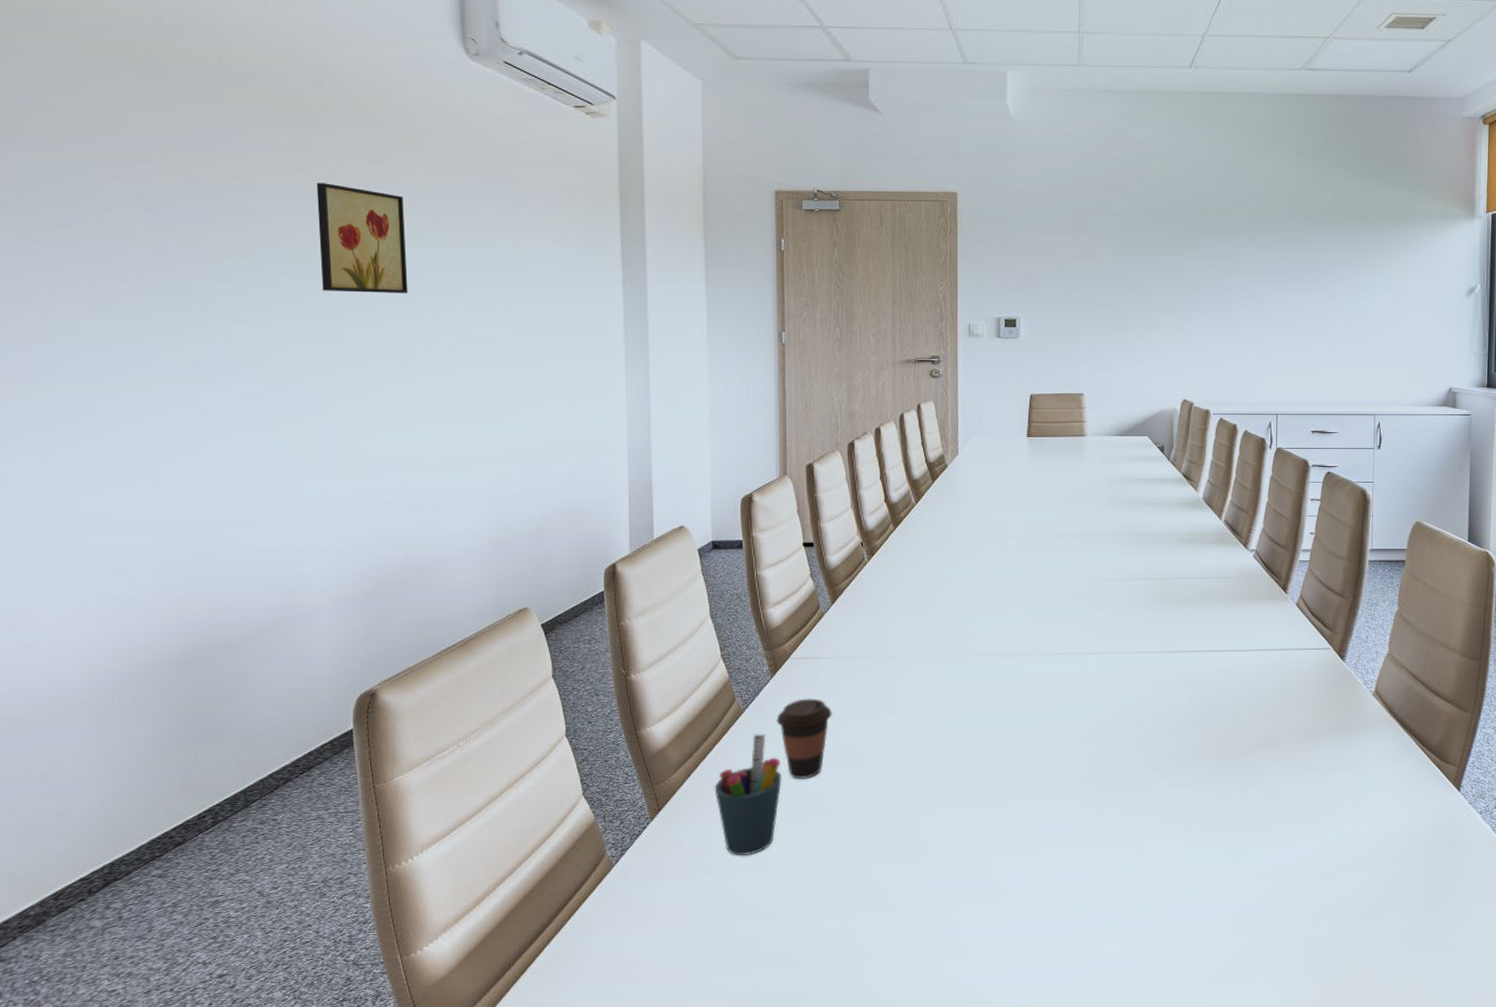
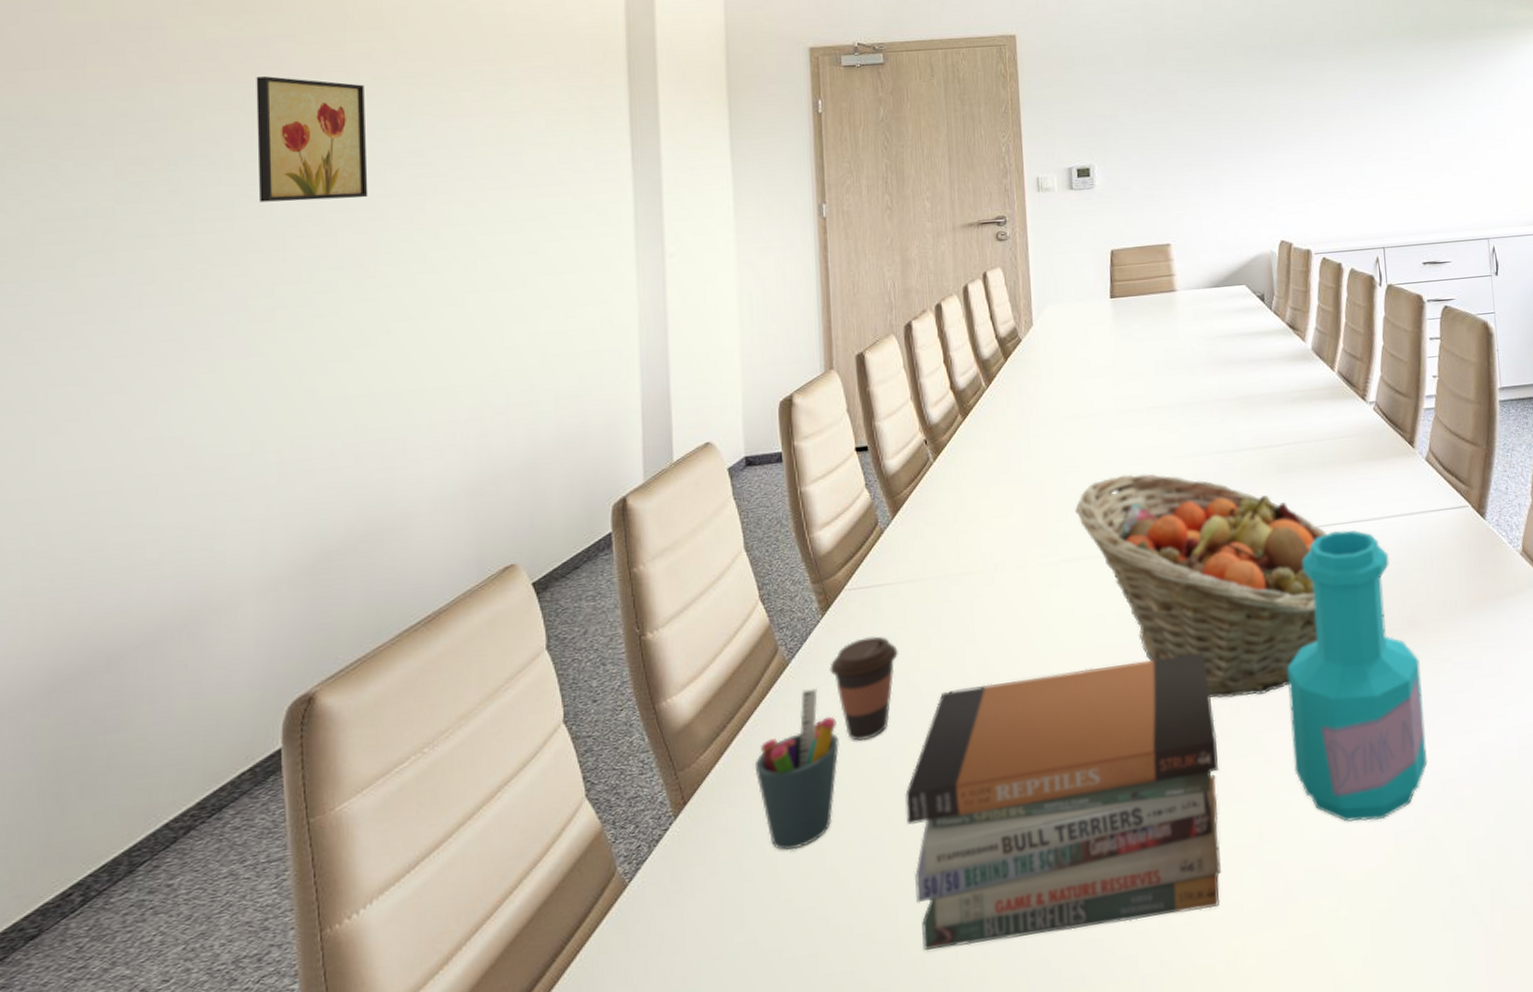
book stack: none [834,744,1093,947] -> present [905,652,1221,950]
fruit basket: none [984,590,1210,784] -> present [1074,473,1336,699]
bottle: none [1157,657,1273,897] -> present [1287,530,1427,822]

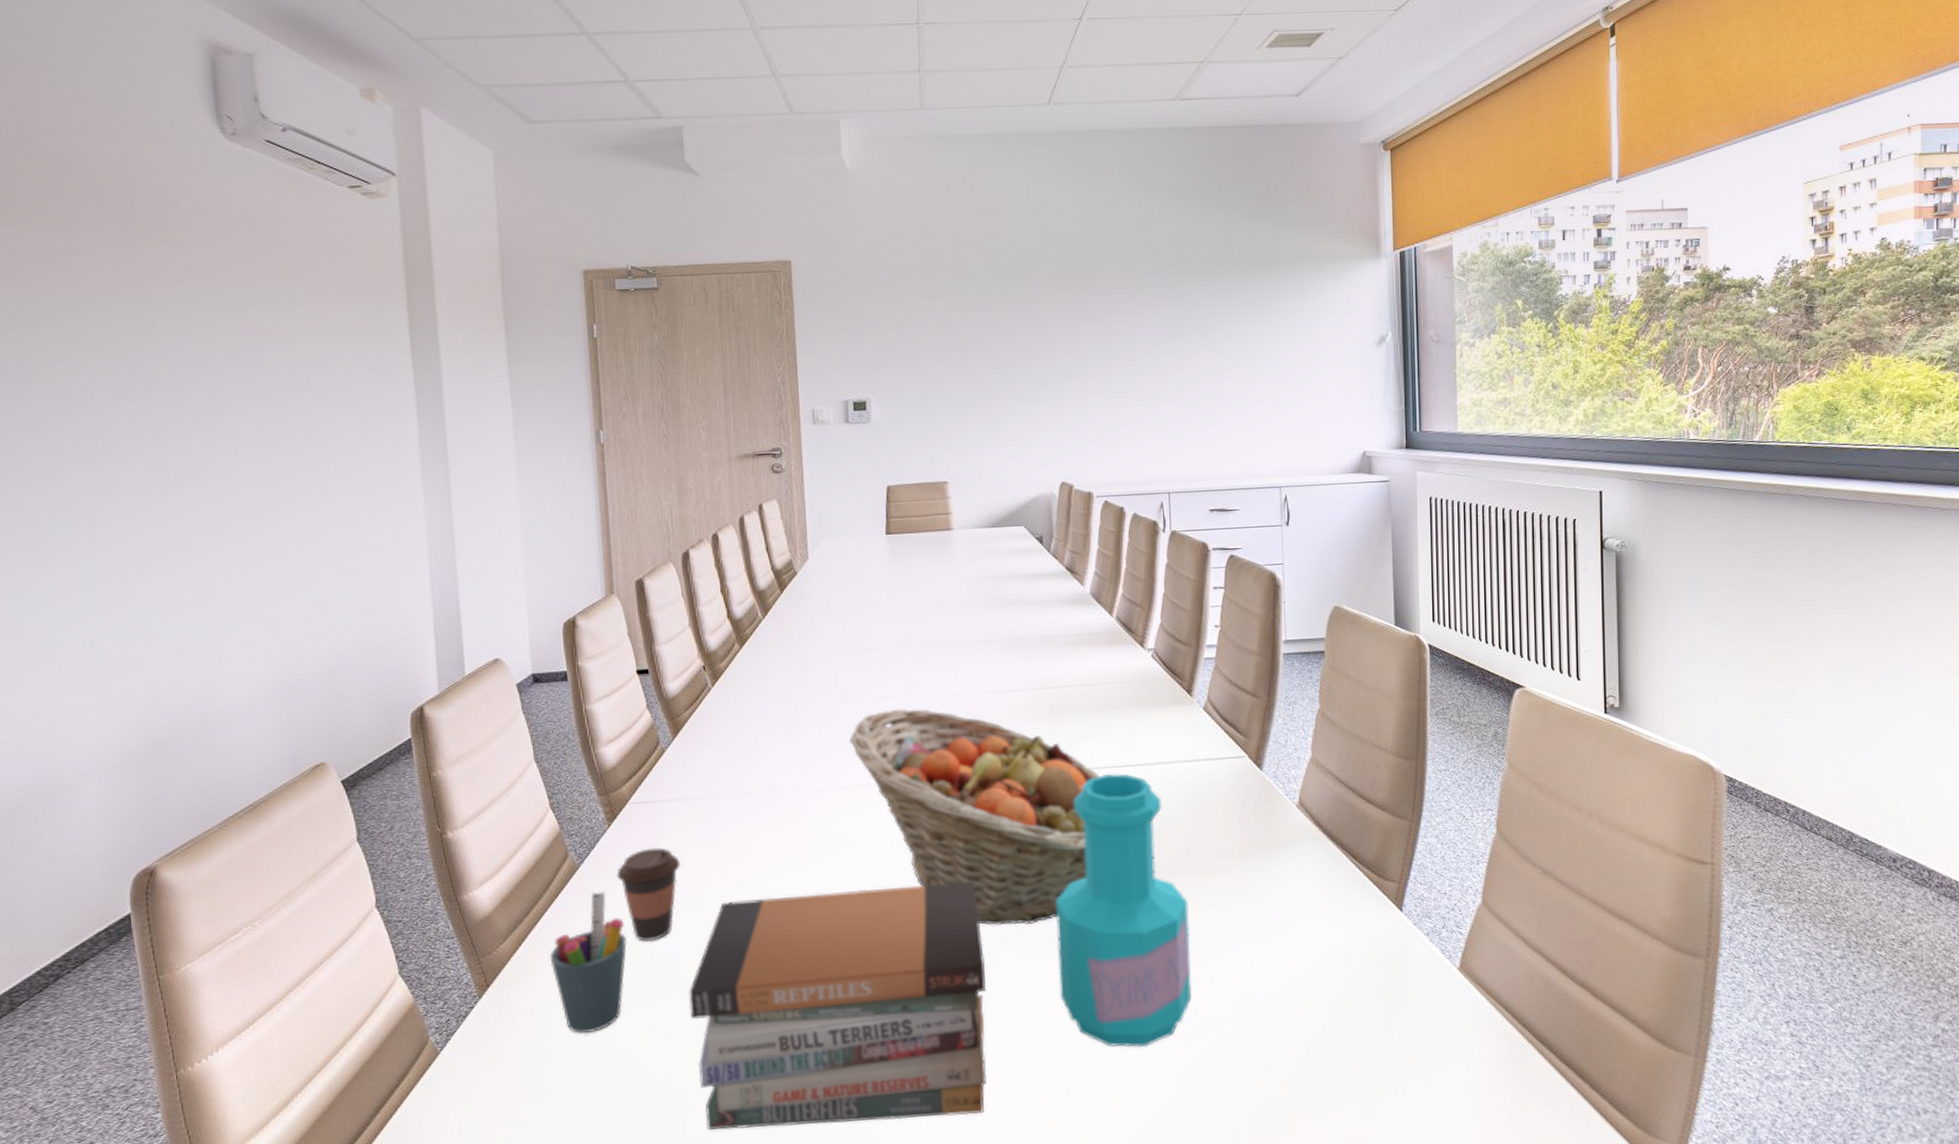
wall art: present [256,76,368,202] -> none [58,289,170,413]

